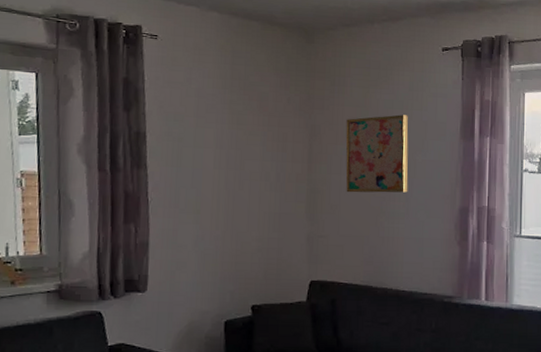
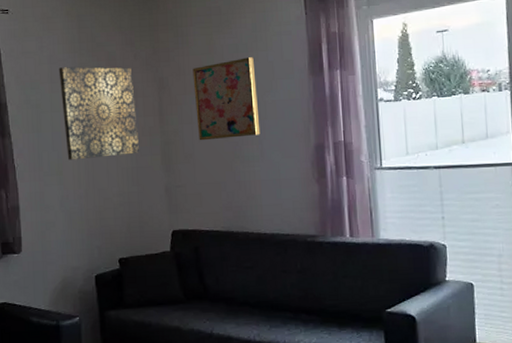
wall art: none [206,102,285,200] -> present [58,66,140,160]

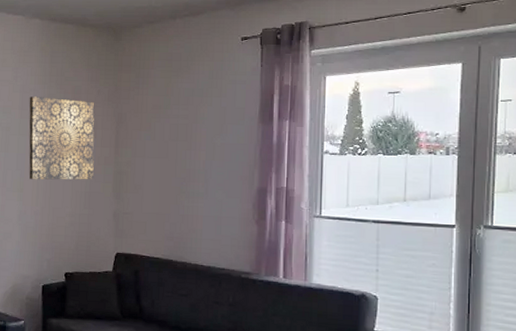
wall art: present [192,57,261,141] -> none [149,102,208,174]

